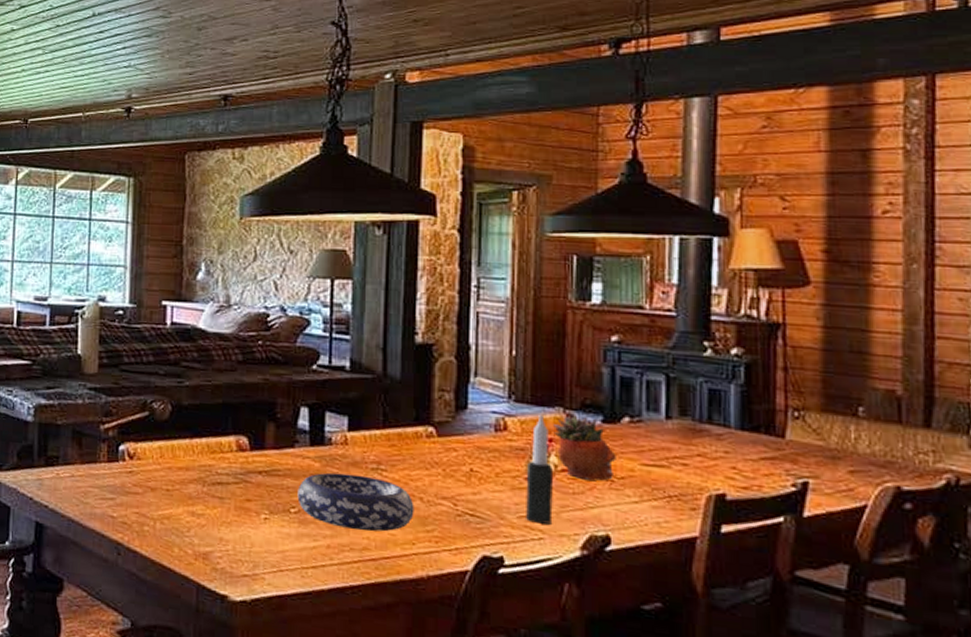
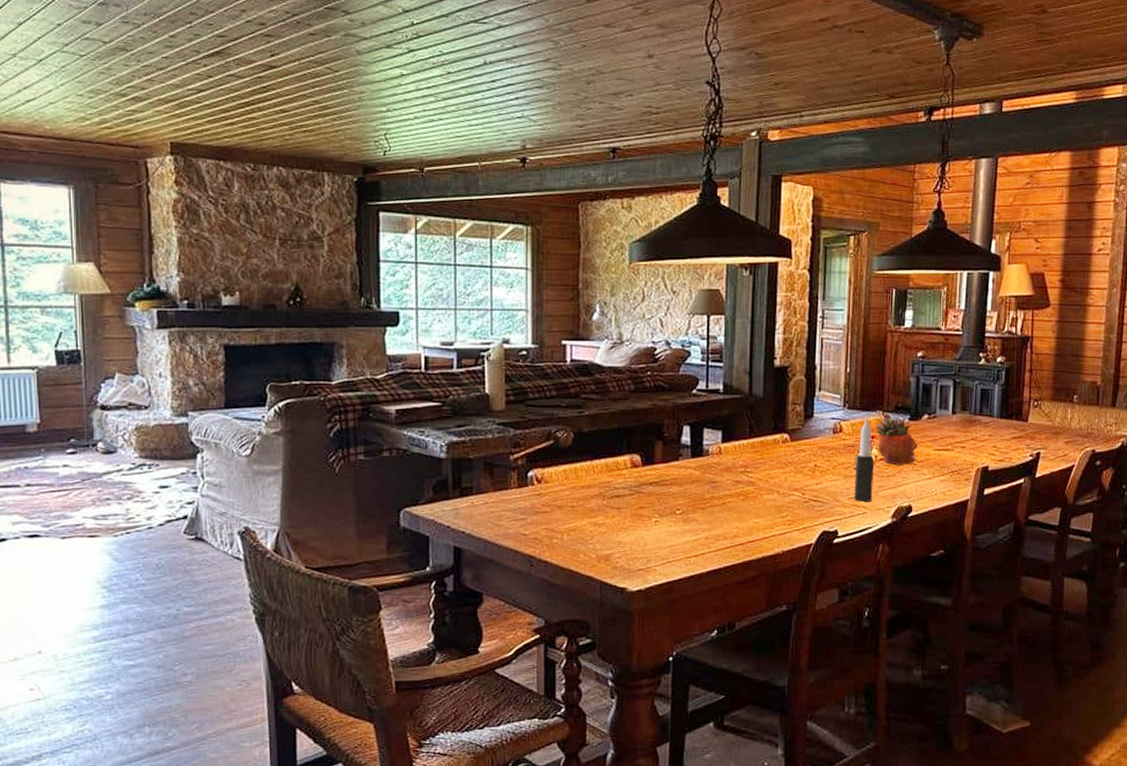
decorative bowl: present [297,472,414,532] -> none [682,478,773,523]

